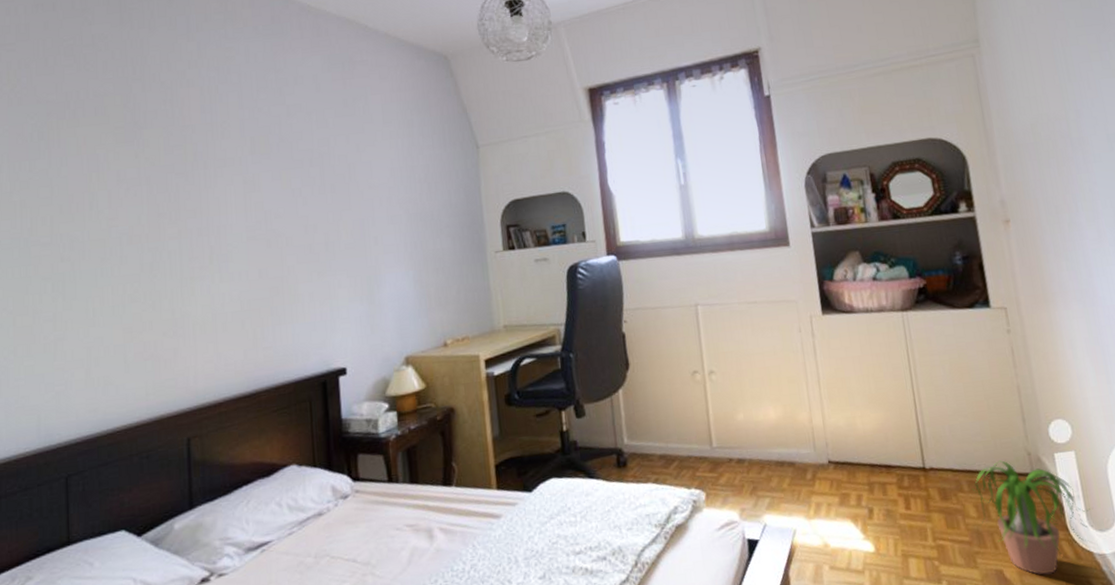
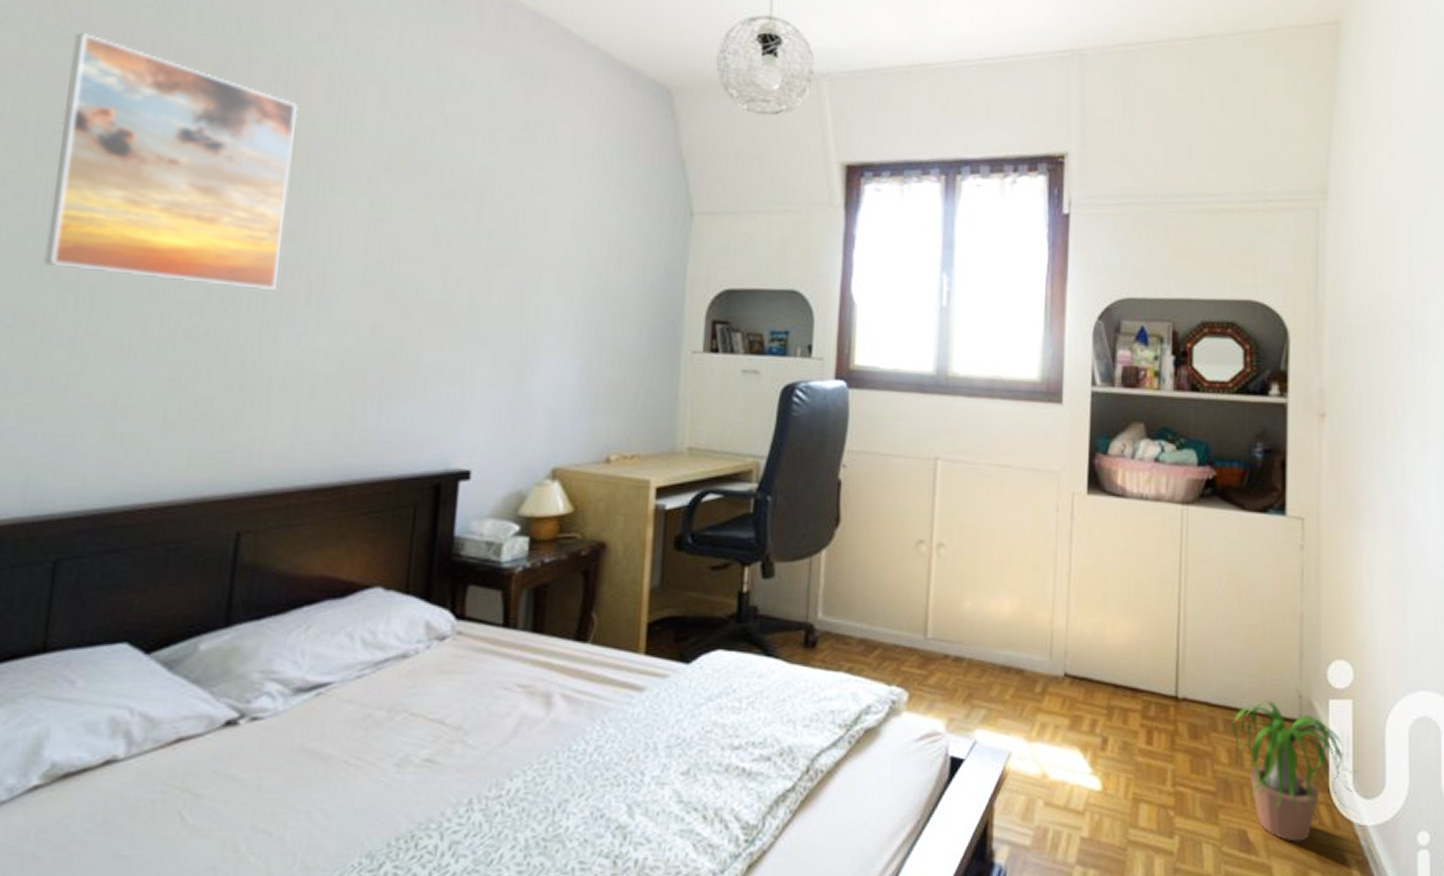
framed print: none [24,93,187,264] -> present [44,33,299,290]

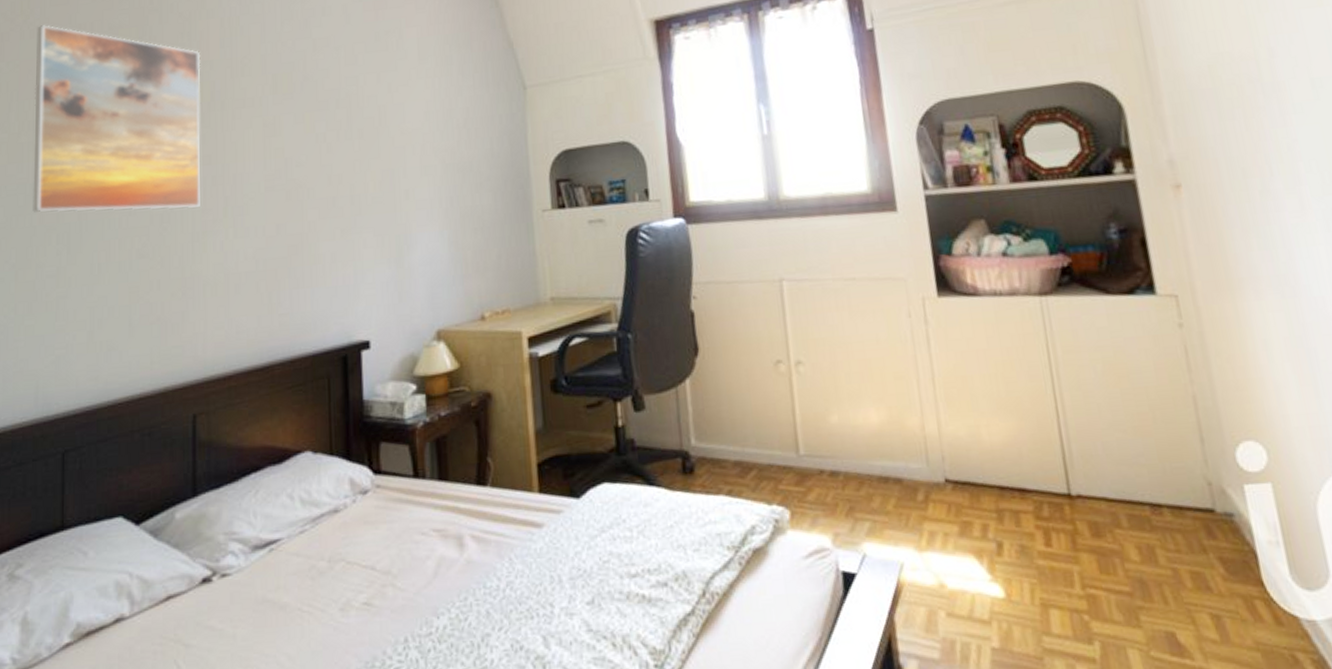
potted plant: present [1227,700,1359,842] -> none [1132,490,1297,643]

